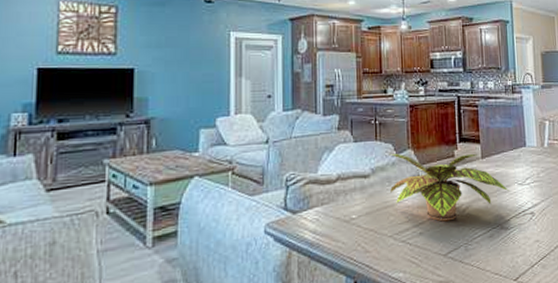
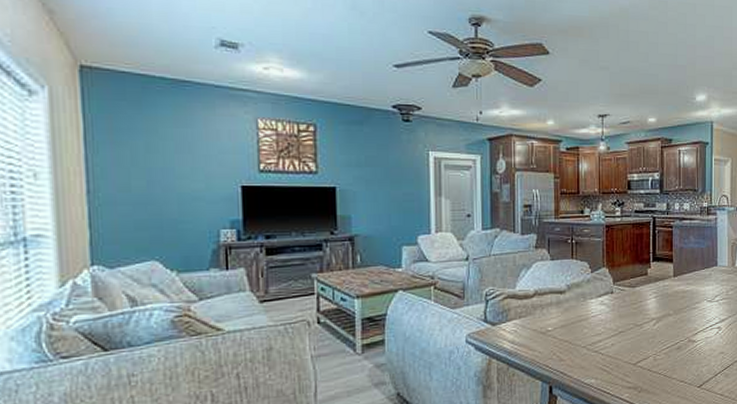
plant: present [390,154,510,222] -> none [585,271,699,334]

